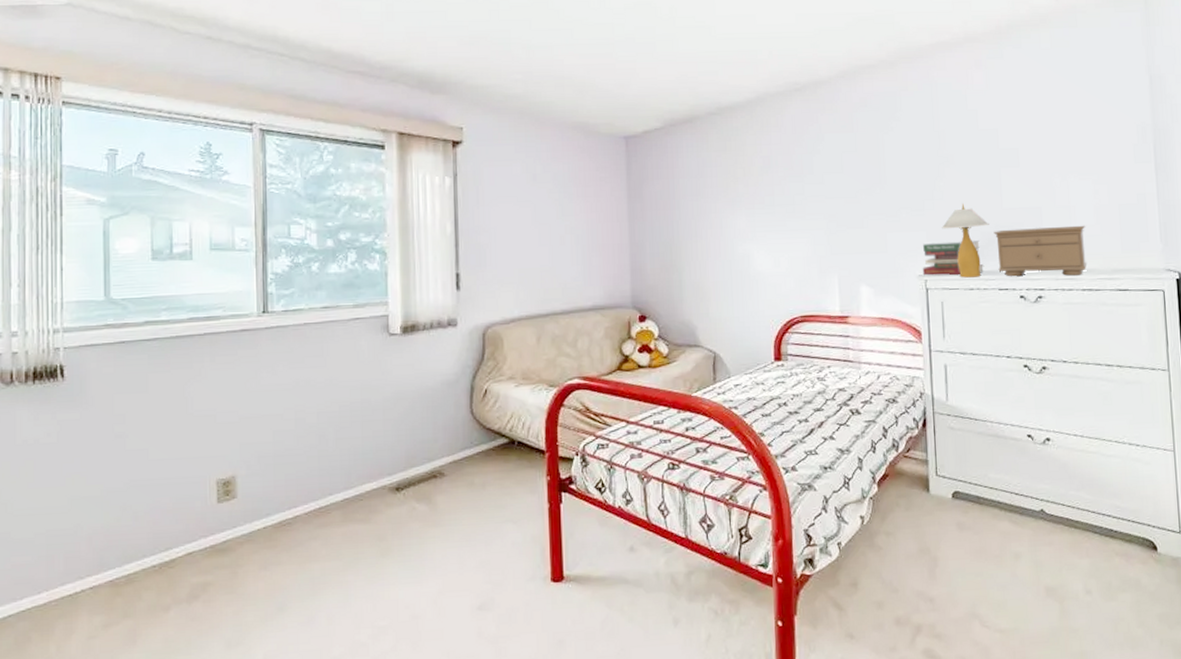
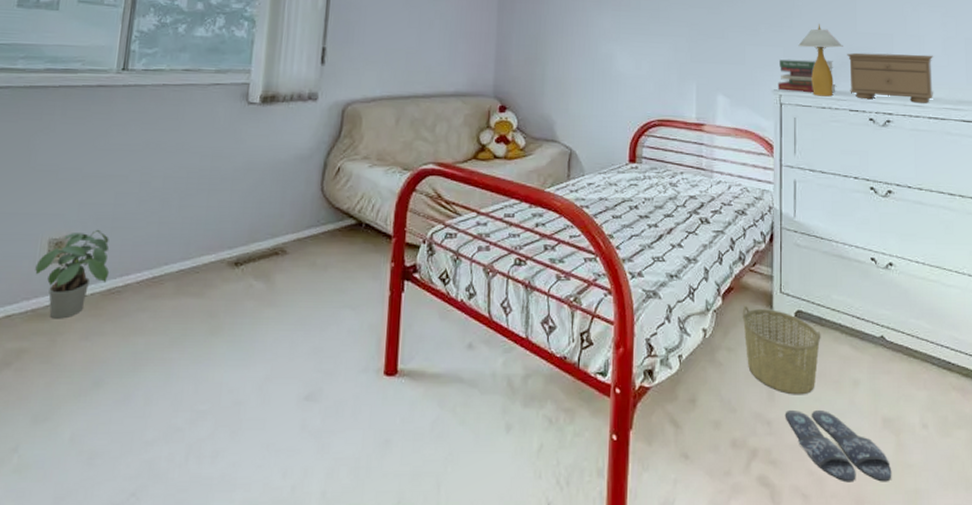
potted plant: none [208,467,278,553] -> present [35,229,110,319]
basket: none [898,490,980,572] -> present [742,305,821,395]
slippers: none [947,584,1057,650] -> present [785,410,892,483]

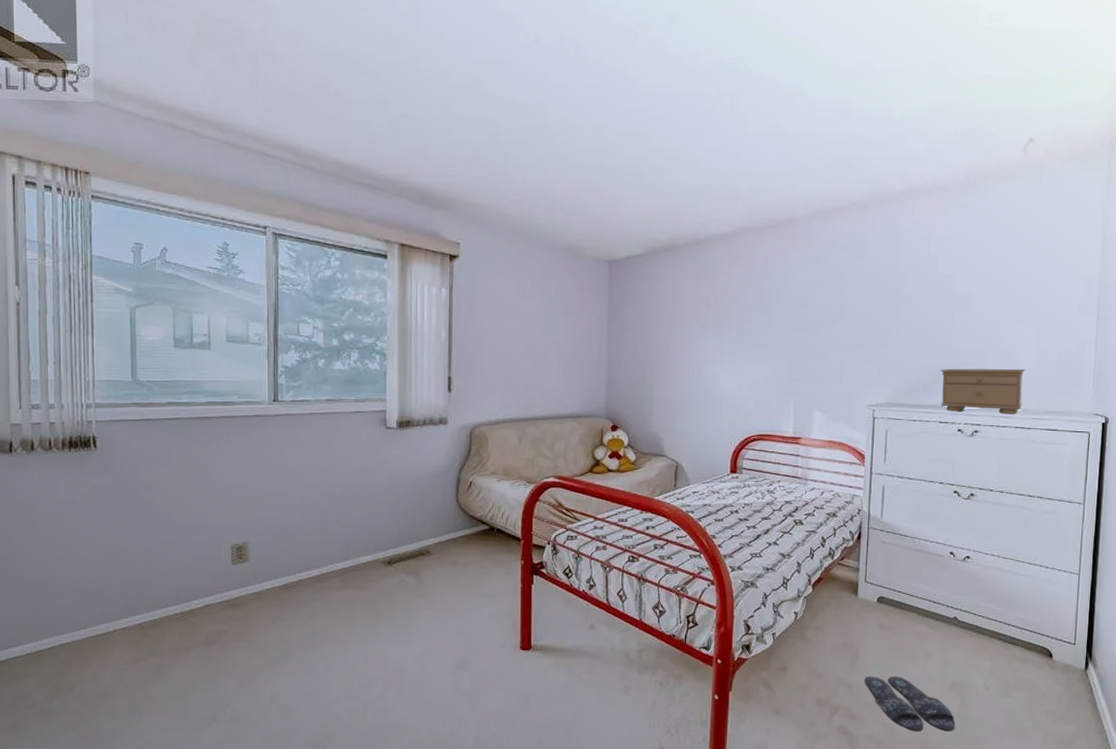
potted plant: present [35,229,110,319] -> none [223,536,285,608]
basket: present [742,305,821,395] -> none [830,592,900,665]
books: present [777,59,836,93] -> none [871,376,928,407]
table lamp: present [798,24,843,97] -> none [893,342,937,410]

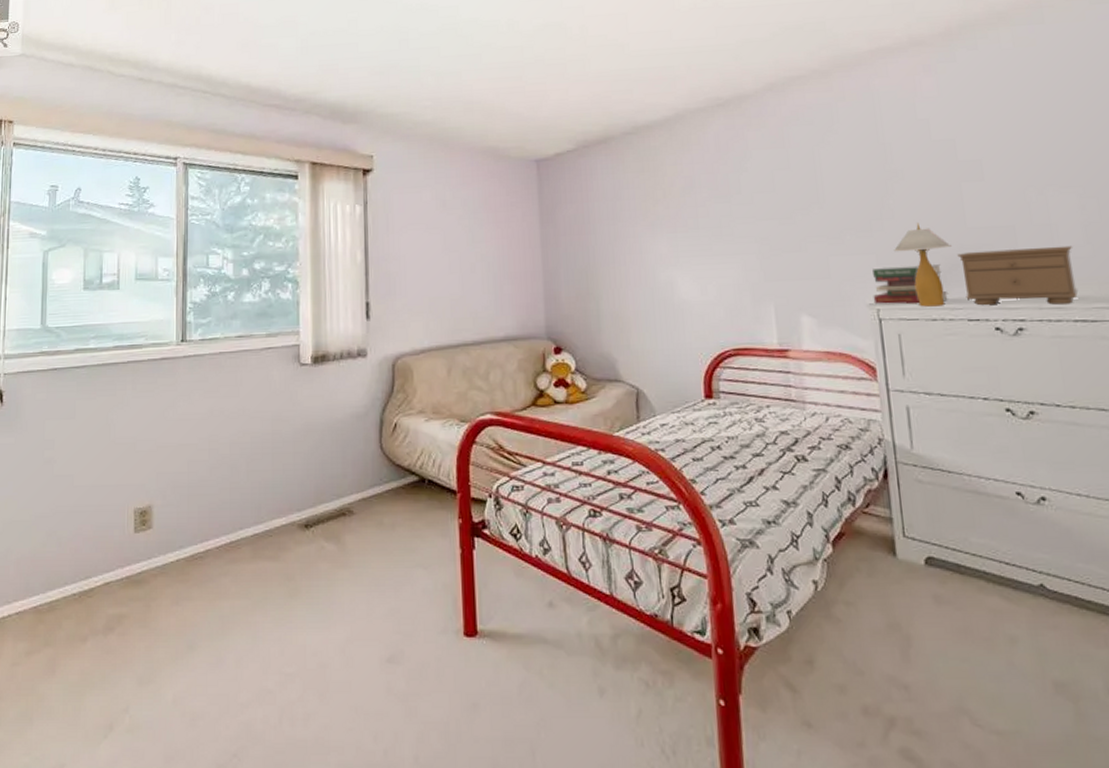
slippers: present [864,677,955,732] -> none [925,673,1073,758]
books: none [871,376,928,407] -> present [873,264,948,305]
table lamp: none [893,342,937,410] -> present [894,223,952,307]

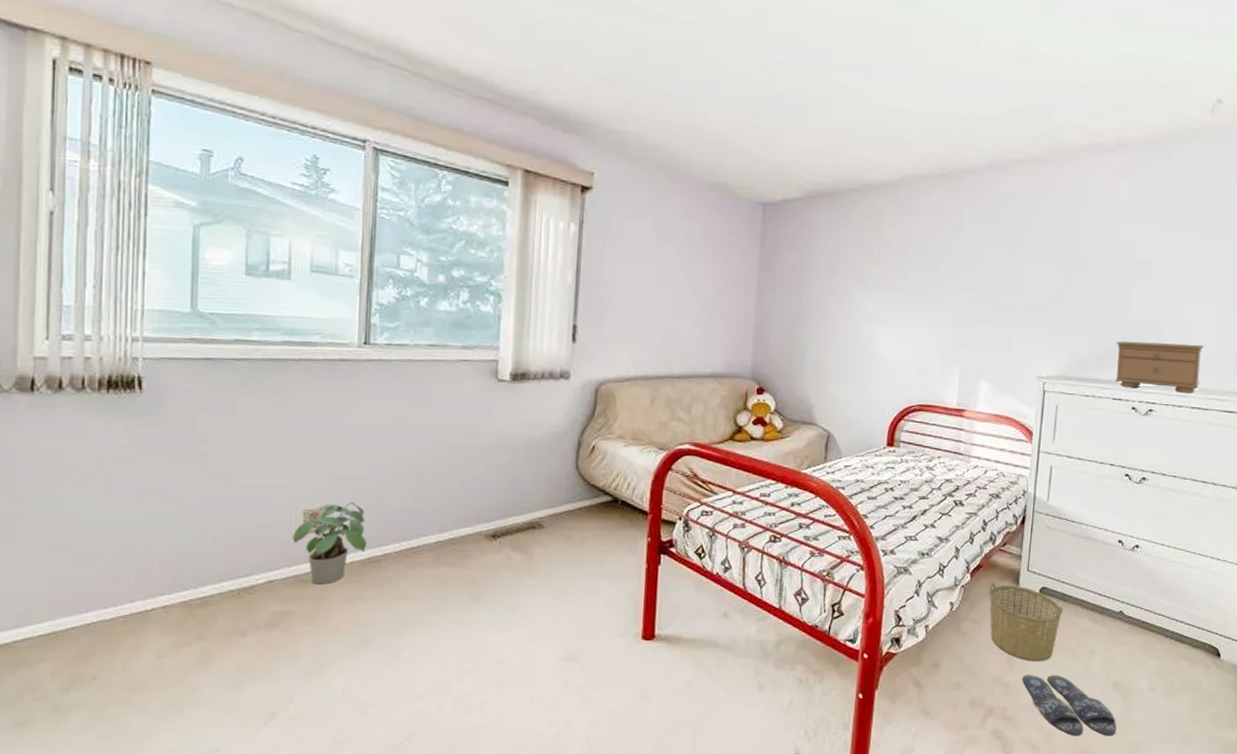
potted plant: none [125,497,191,585] -> present [293,501,368,585]
basket: none [858,552,962,655] -> present [988,581,1063,662]
books: present [873,264,948,305] -> none [1042,346,1102,381]
table lamp: present [894,223,952,307] -> none [1067,310,1114,385]
slippers: none [925,673,1073,758] -> present [1022,675,1117,736]

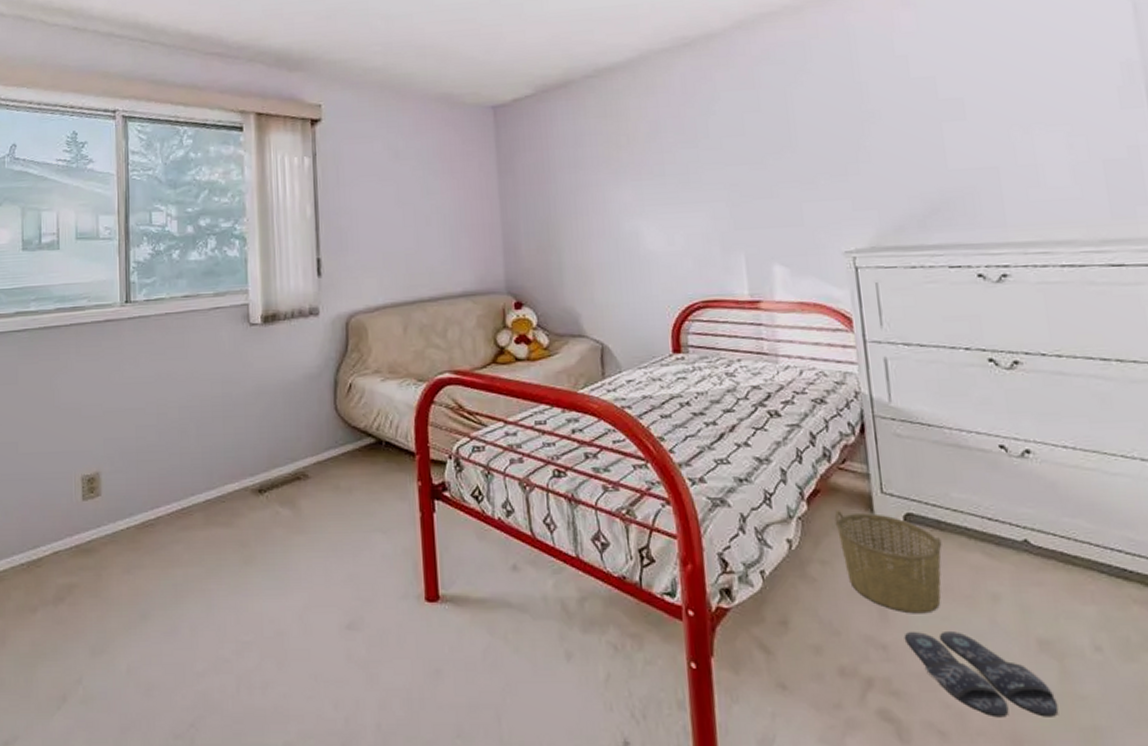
potted plant: present [293,501,368,585] -> none [73,463,141,554]
jewelry box: present [1115,341,1205,394] -> none [937,187,1066,252]

